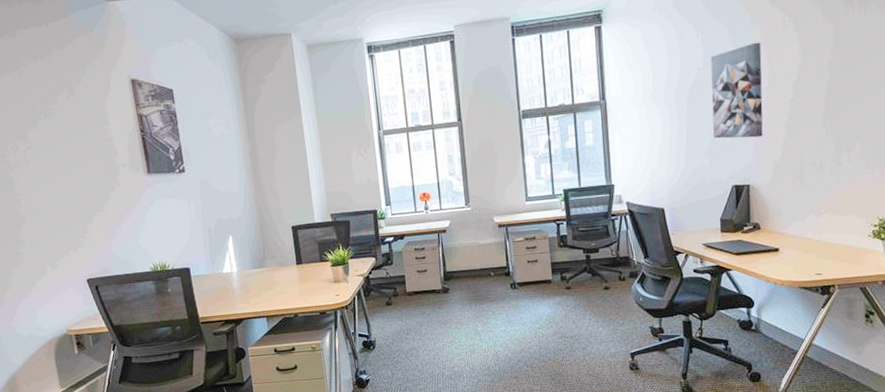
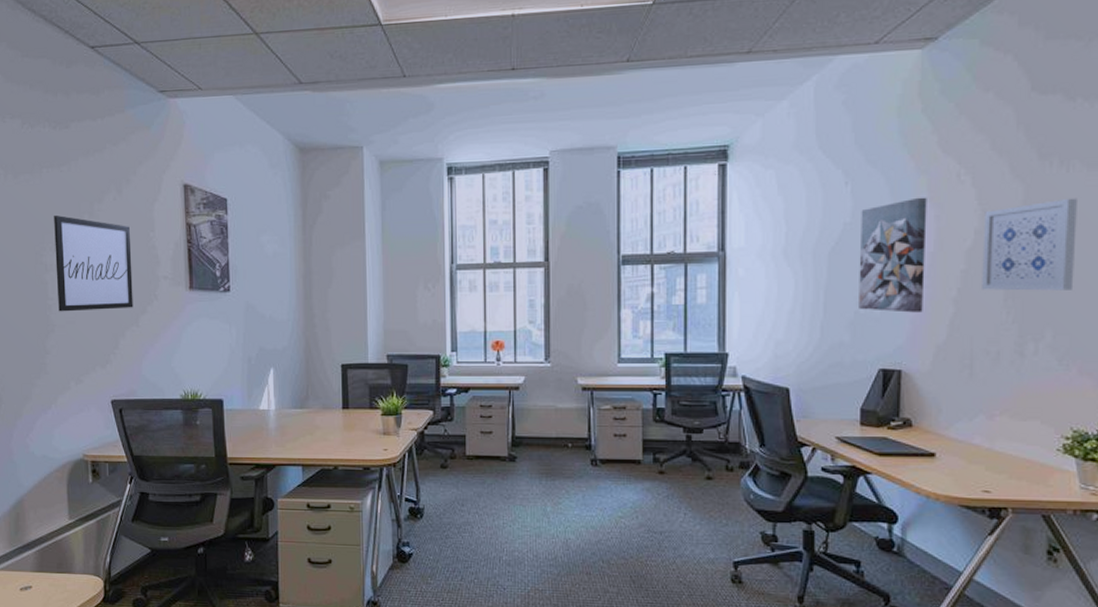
wall art: none [11,117,97,205] -> present [54,215,133,312]
wall art: none [805,33,875,114] -> present [982,198,1077,291]

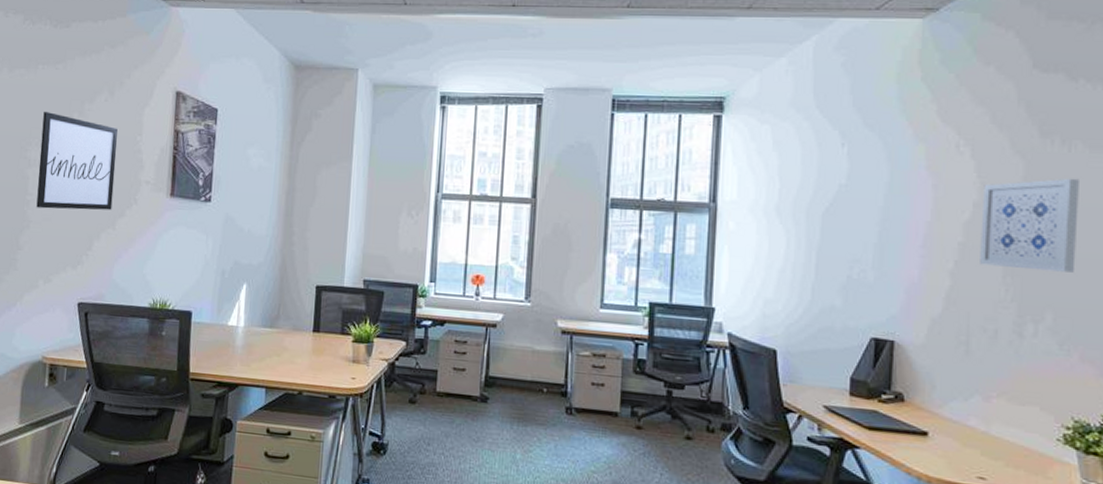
wall art: present [859,197,927,313] -> none [852,164,925,283]

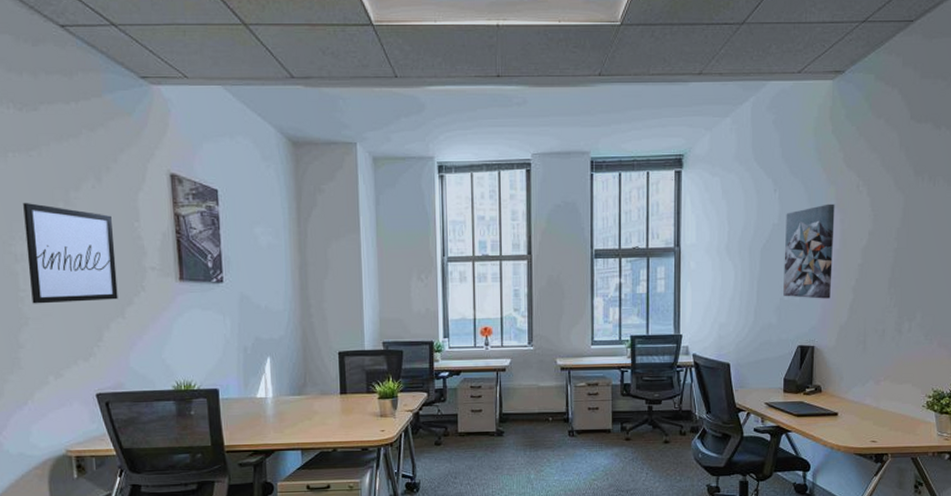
wall art: none [852,164,925,283] -> present [783,203,835,299]
wall art: present [980,178,1079,273] -> none [873,207,940,281]

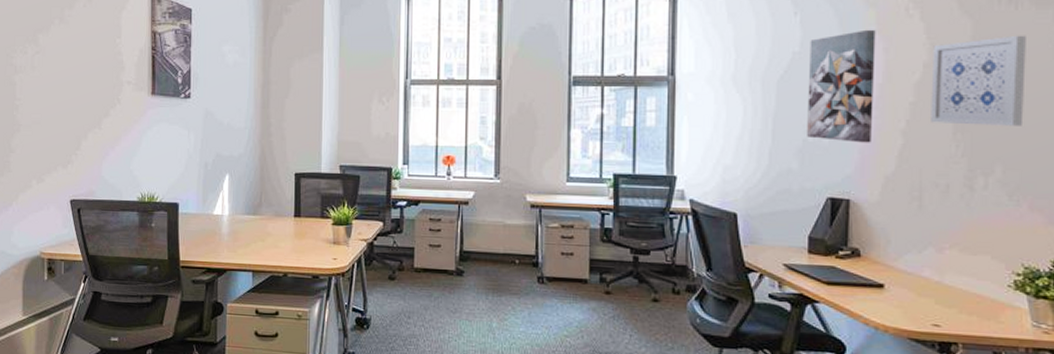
wall art: present [23,203,118,304] -> none [24,20,98,112]
wall art: none [873,207,940,281] -> present [931,35,1026,126]

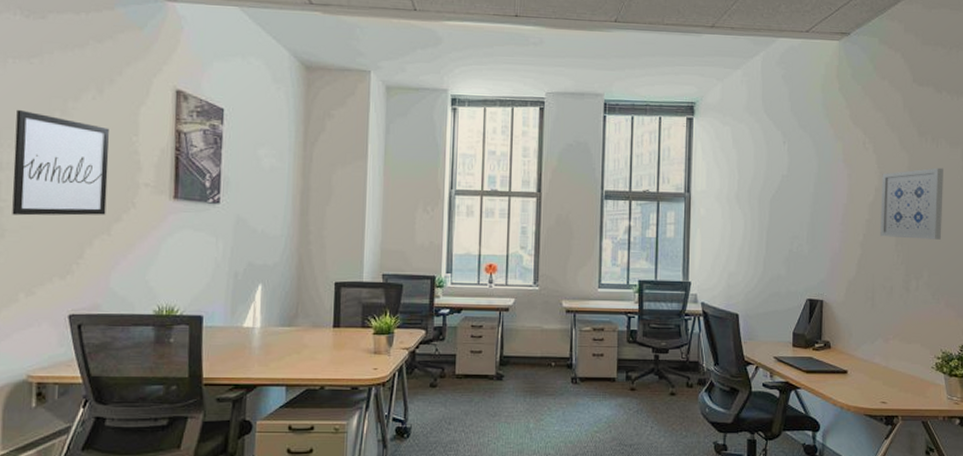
wall art: none [24,20,98,112] -> present [12,110,109,216]
wall art: present [807,29,876,143] -> none [792,158,842,253]

